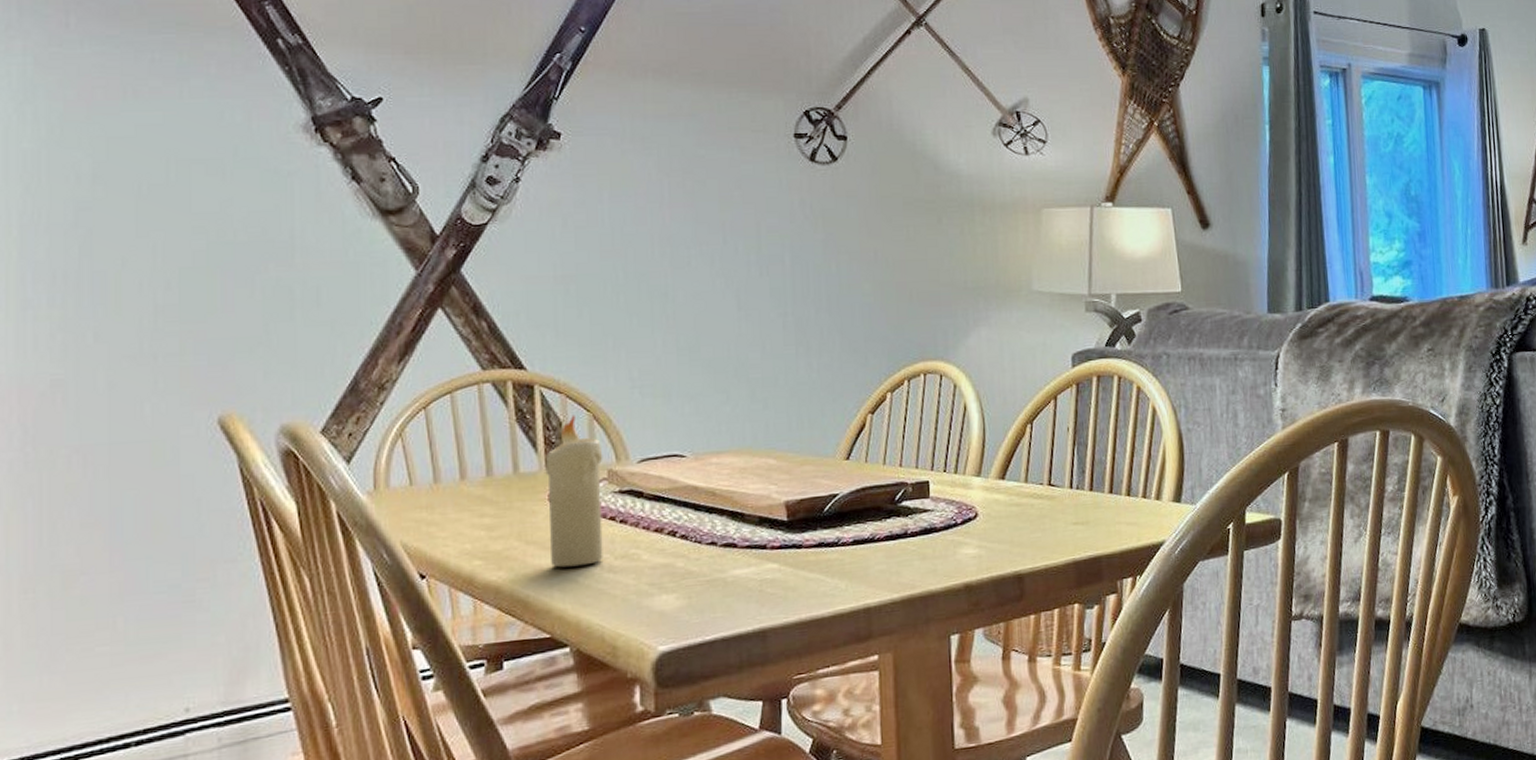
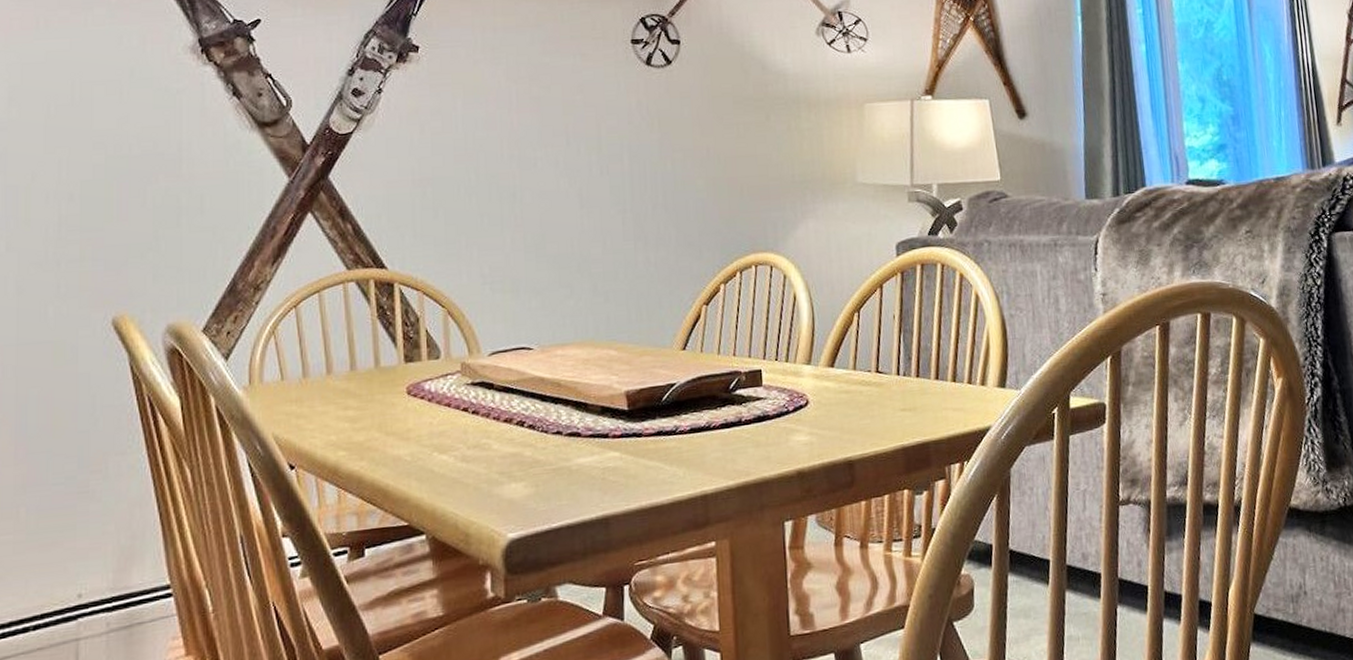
candle: present [545,415,603,568] -> none [404,311,457,458]

